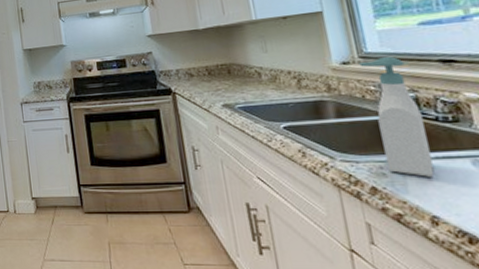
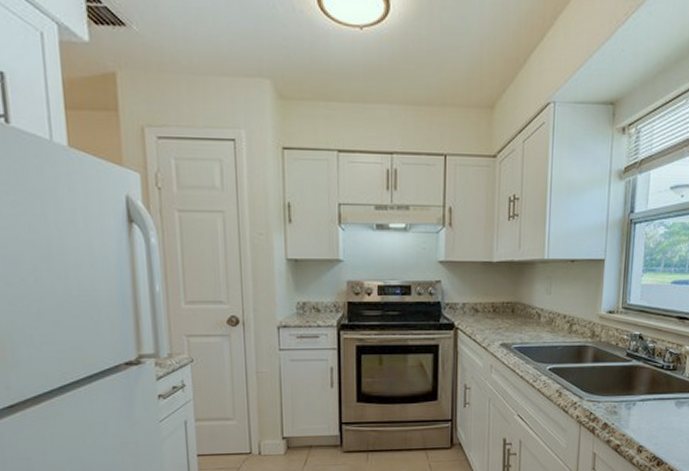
soap bottle: present [359,56,434,177] -> none [619,309,654,415]

